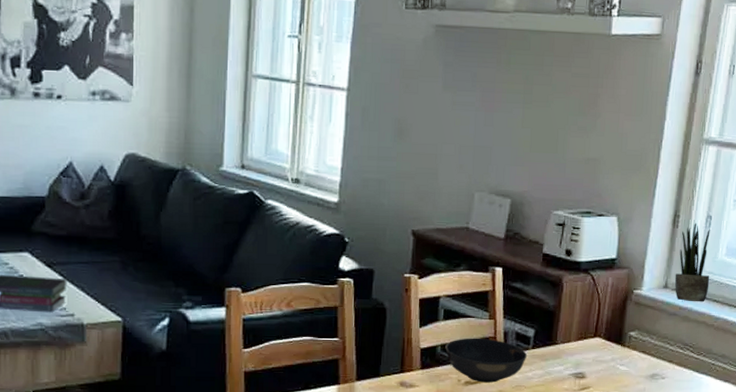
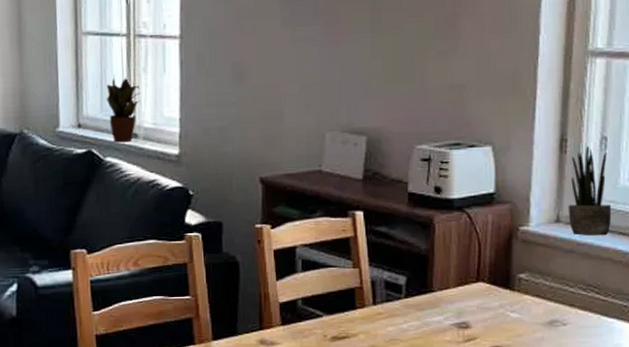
potted plant: none [271,119,306,187] -> present [106,74,141,143]
bowl: present [445,338,528,383] -> none [306,289,401,337]

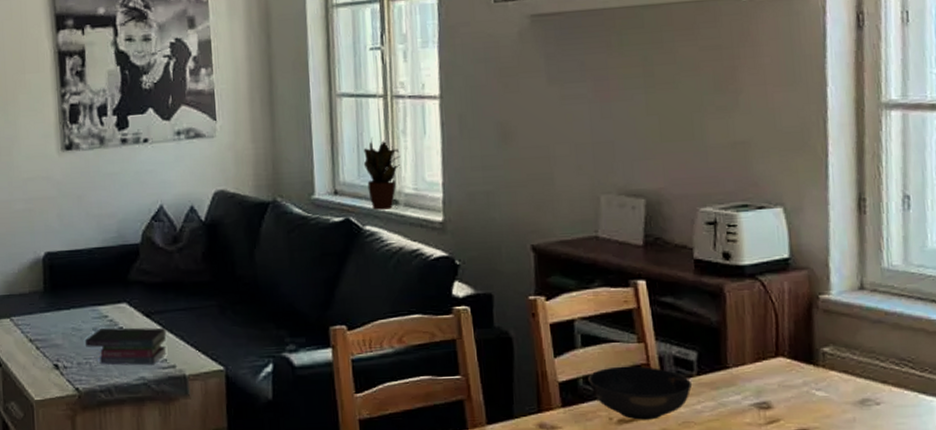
bowl: none [306,289,401,337] -> present [588,366,693,420]
potted plant: present [568,145,612,236] -> none [871,205,922,305]

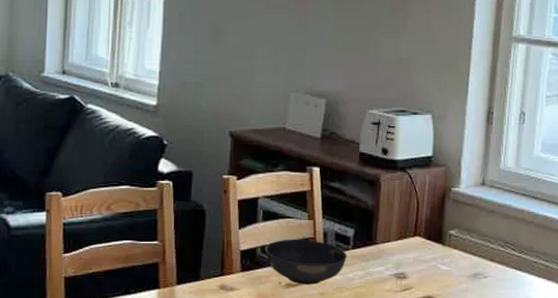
potted plant: present [363,137,401,210] -> none [91,25,125,91]

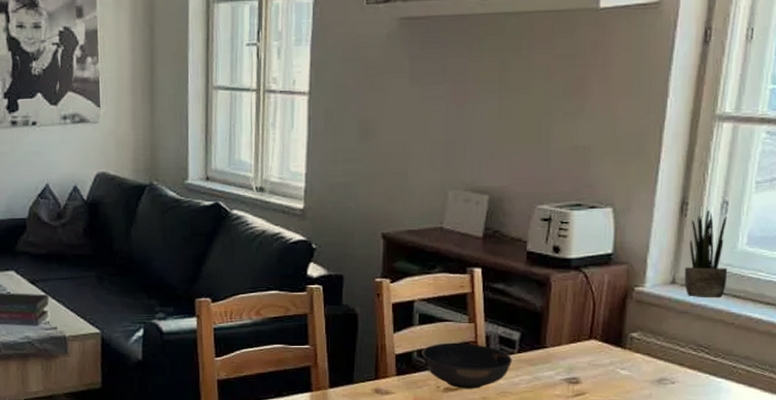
potted plant: none [492,119,527,199] -> present [684,209,728,299]

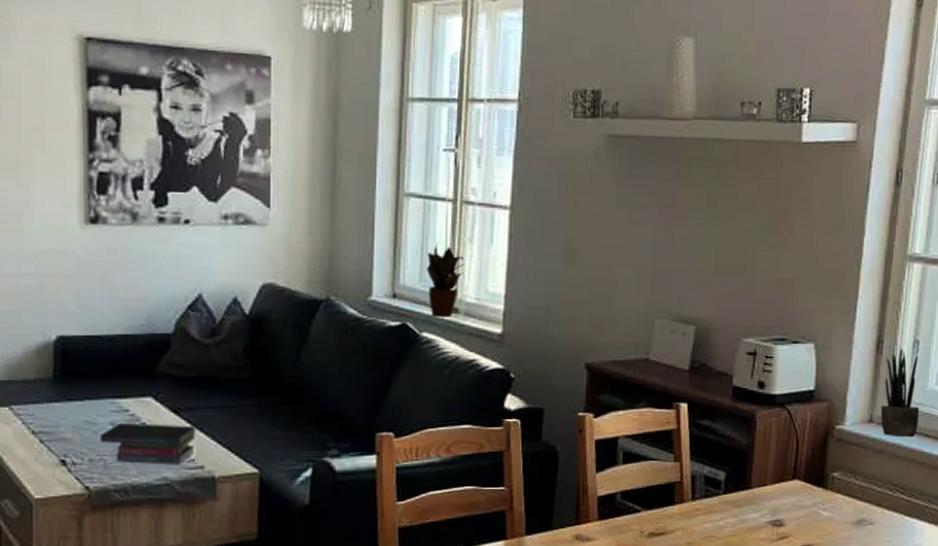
potted plant: none [234,128,269,196] -> present [426,242,465,317]
bowl: present [422,342,513,389] -> none [625,483,719,534]

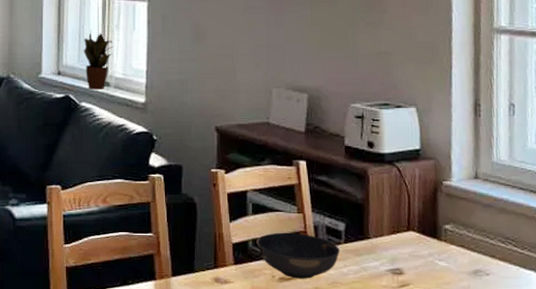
bowl: none [625,483,719,534] -> present [256,232,341,279]
potted plant: present [880,348,920,438] -> none [484,111,523,193]

